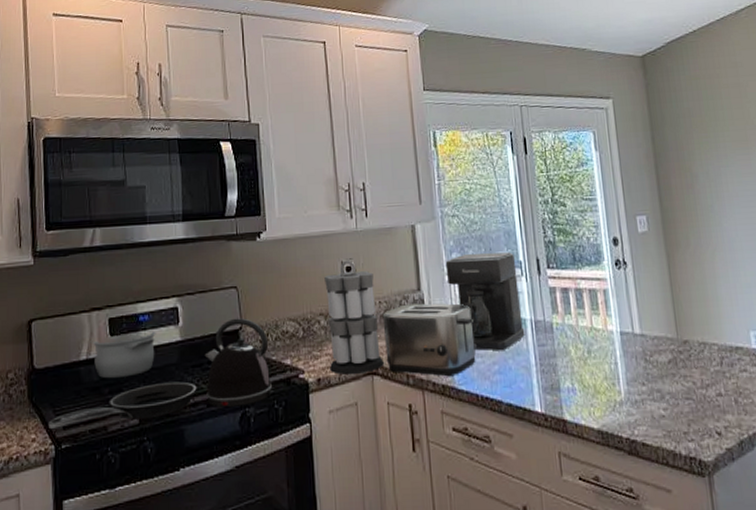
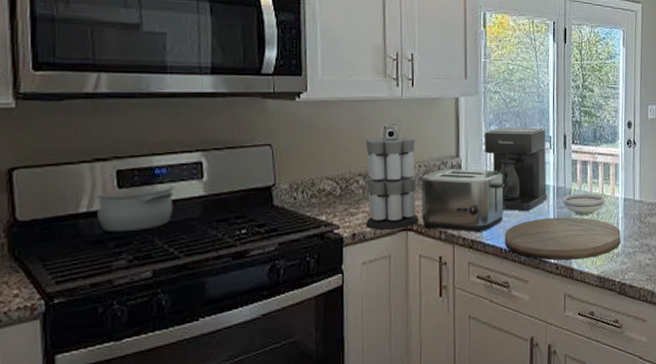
frying pan: present [49,381,197,430] -> none [37,235,222,285]
kettle: present [204,318,275,408] -> none [232,175,307,261]
cutting board: none [479,356,623,410] -> present [504,217,621,261]
bowl: none [543,326,596,354] -> present [563,193,605,215]

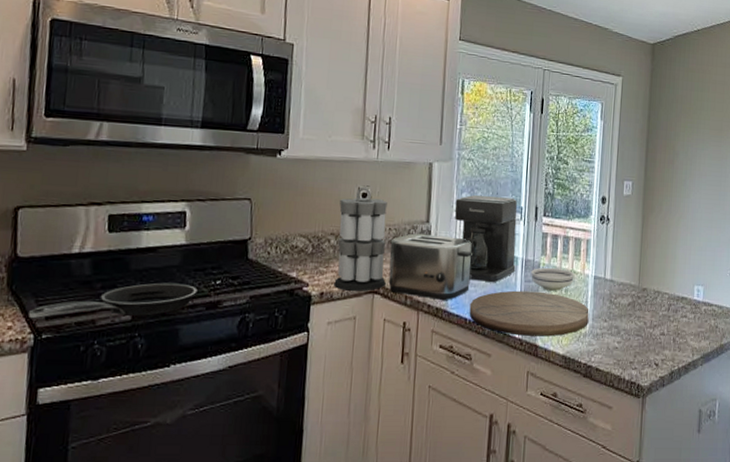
frying pan: none [37,235,222,285] -> present [29,282,198,319]
cooking pot: present [92,183,175,233] -> none [85,230,160,275]

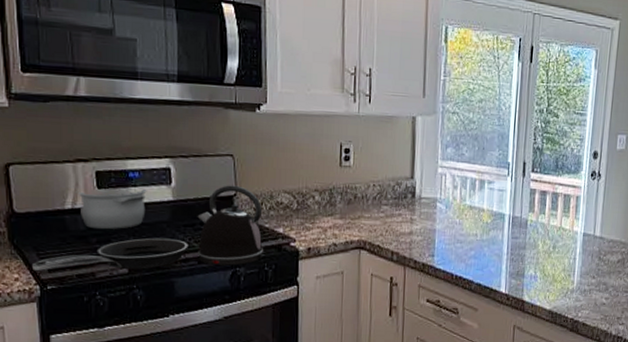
cooking pot: none [85,230,160,275] -> present [76,187,147,230]
kettle: none [206,228,277,313] -> present [197,185,266,267]
spice rack: present [334,186,387,291] -> none [320,142,372,247]
toaster: present [388,233,472,301] -> none [374,189,458,257]
coffee maker: present [454,195,517,283] -> none [439,150,505,240]
cutting board: present [469,290,589,337] -> none [455,247,577,292]
bowl: present [531,267,574,291] -> none [518,224,563,248]

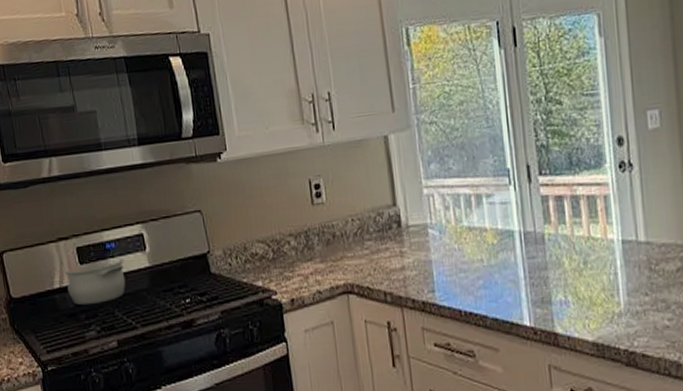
frying pan: present [33,237,188,272] -> none [33,306,171,354]
kettle: present [197,185,266,267] -> none [174,241,248,330]

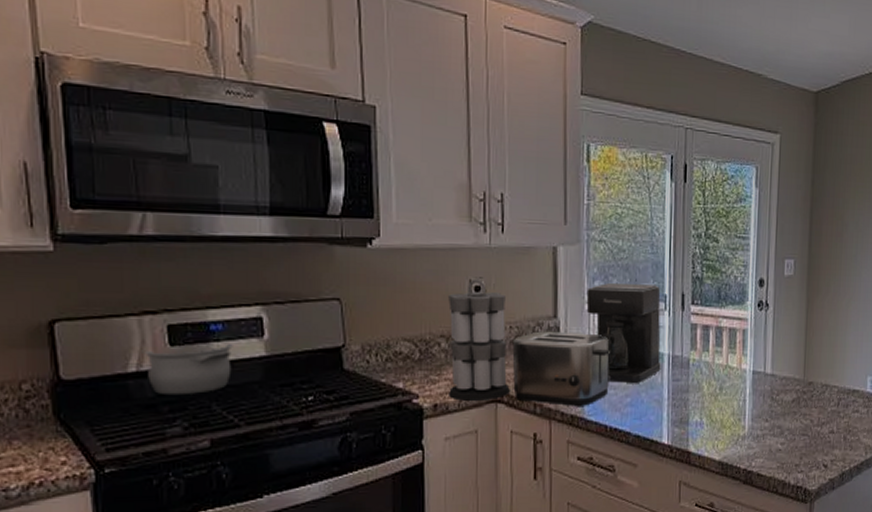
spice rack: none [292,177,359,294] -> present [448,278,510,401]
toaster: none [356,217,459,293] -> present [512,331,610,407]
coffee maker: none [423,160,513,266] -> present [586,283,661,384]

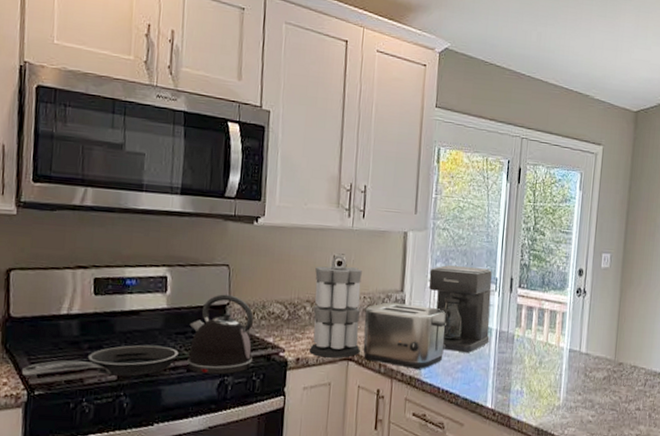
frying pan: none [85,402,286,452] -> present [22,344,179,377]
cooking pot: present [142,341,233,396] -> none [73,294,143,336]
kettle: none [297,334,382,432] -> present [187,294,254,375]

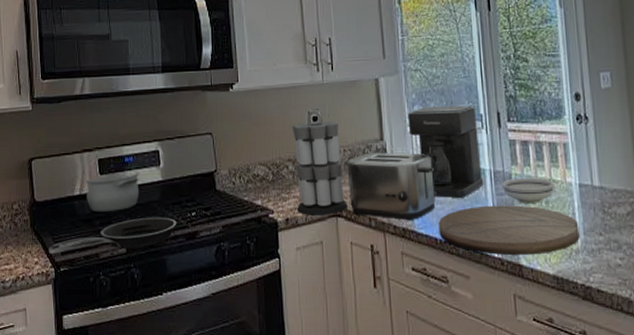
cooking pot: none [73,294,143,336] -> present [83,170,140,213]
kettle: present [187,294,254,375] -> none [183,162,247,242]
cutting board: none [442,361,564,408] -> present [438,205,580,255]
bowl: none [505,339,549,363] -> present [502,177,554,203]

